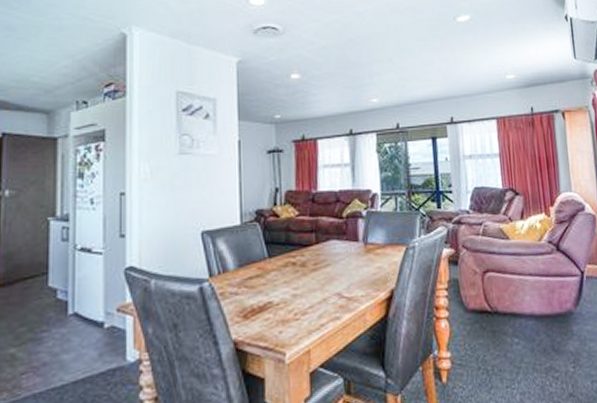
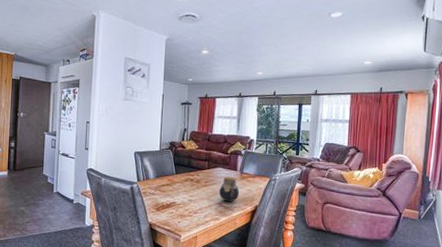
jar: none [335,251,367,290] -> present [219,176,240,202]

